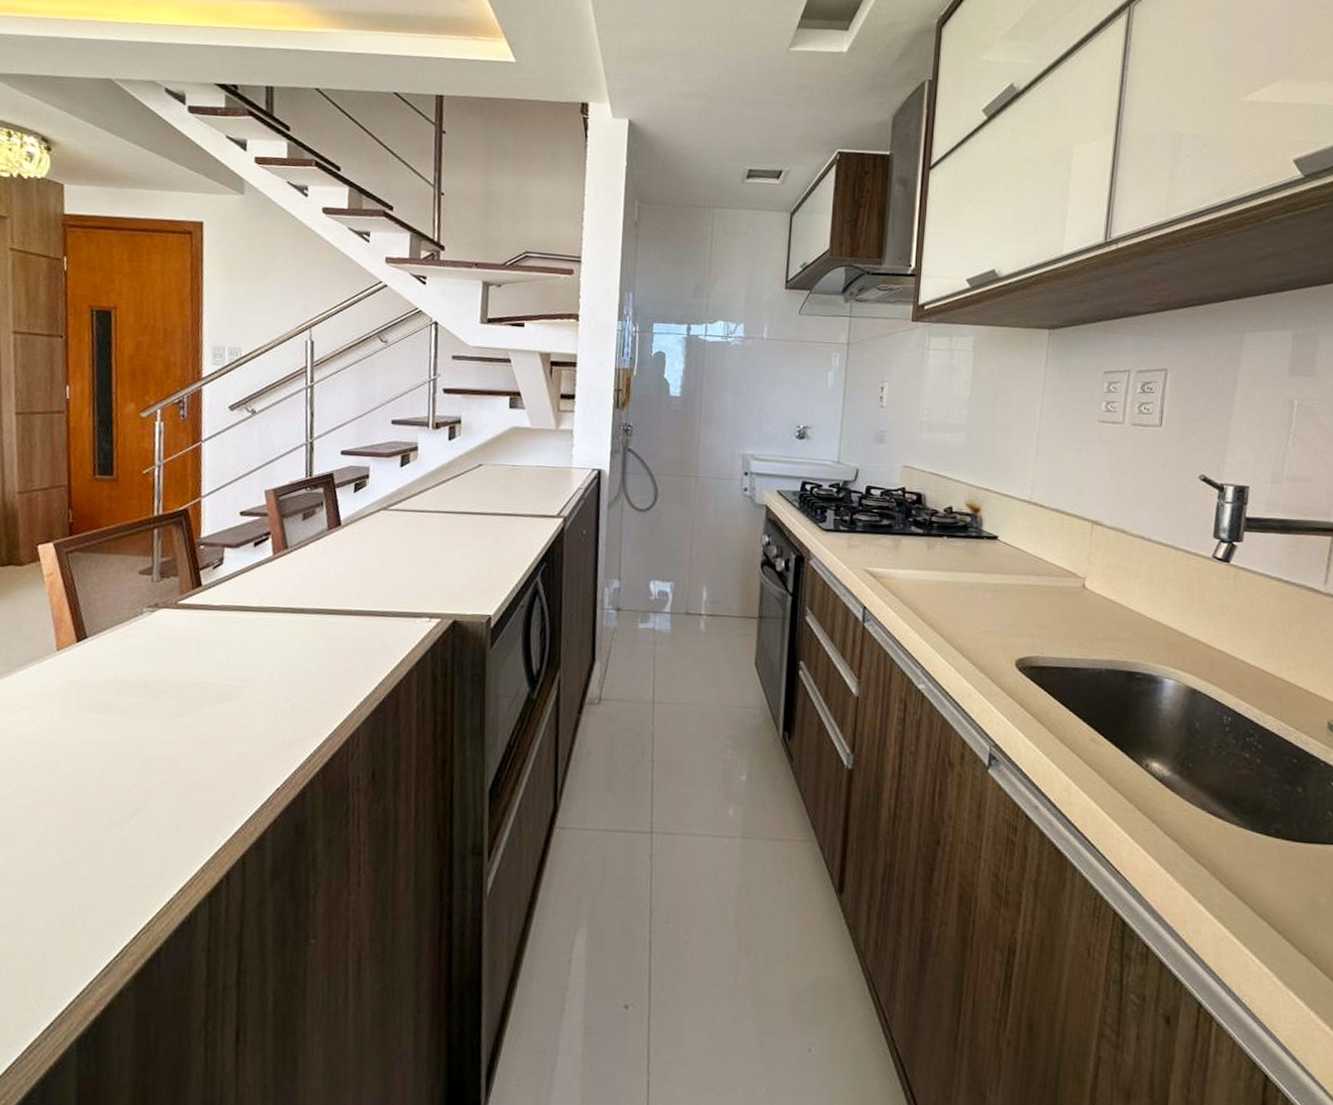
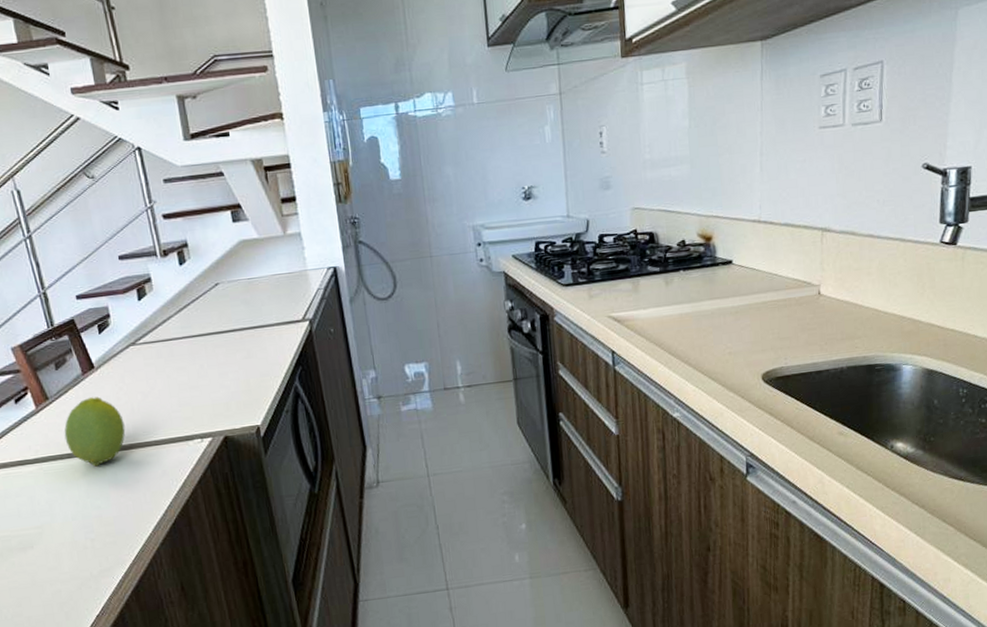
fruit: none [293,554,357,627] -> present [64,396,126,467]

